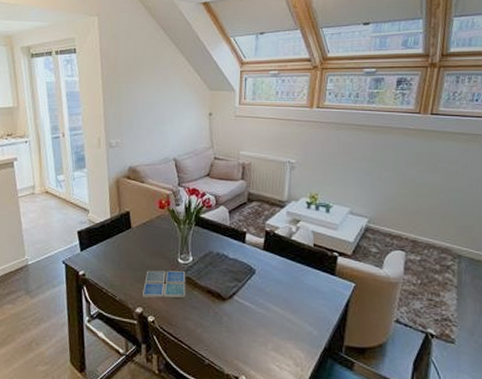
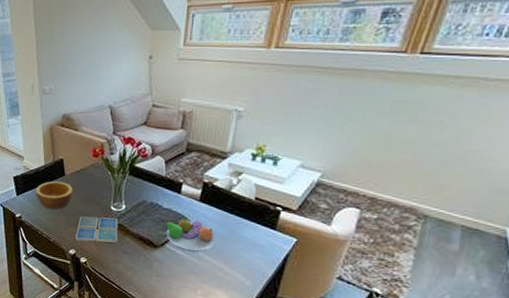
bowl: none [101,235,139,265] -> present [36,181,73,210]
fruit bowl: none [231,266,280,302] -> present [164,216,215,252]

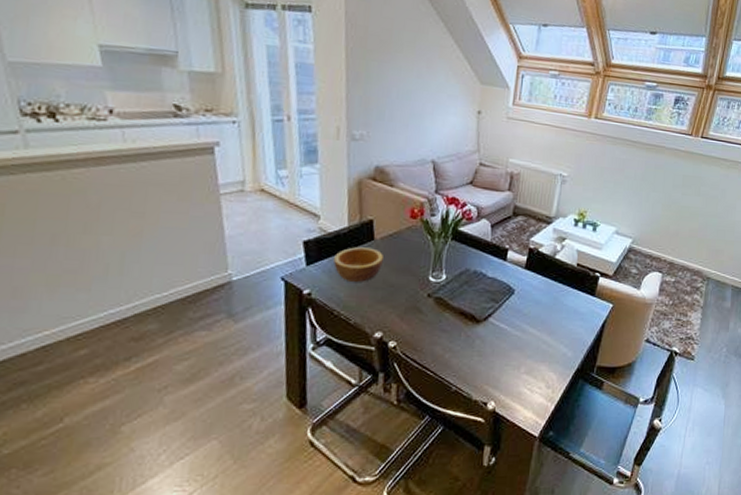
drink coaster: present [76,216,118,243] -> none [384,289,437,321]
fruit bowl: present [164,216,215,252] -> none [488,285,539,324]

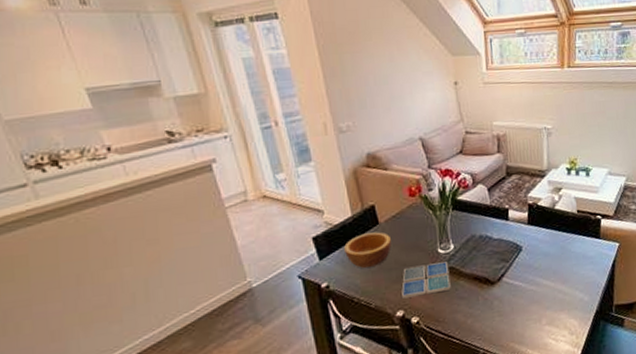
drink coaster: none [384,289,437,321] -> present [401,262,451,299]

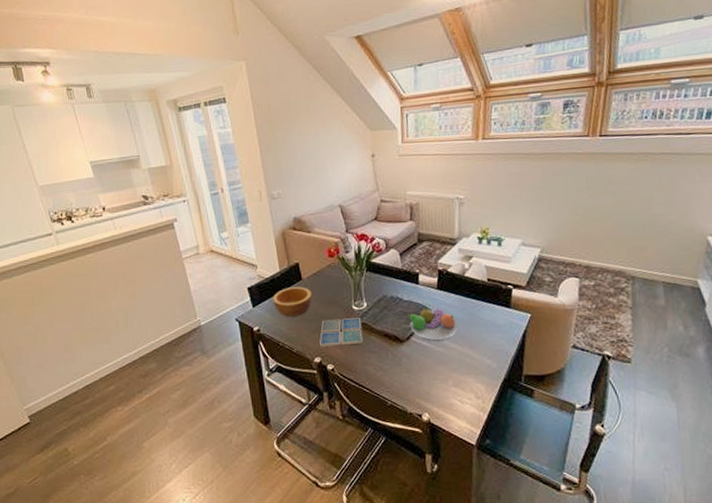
fruit bowl: none [497,243,550,280] -> present [406,306,457,341]

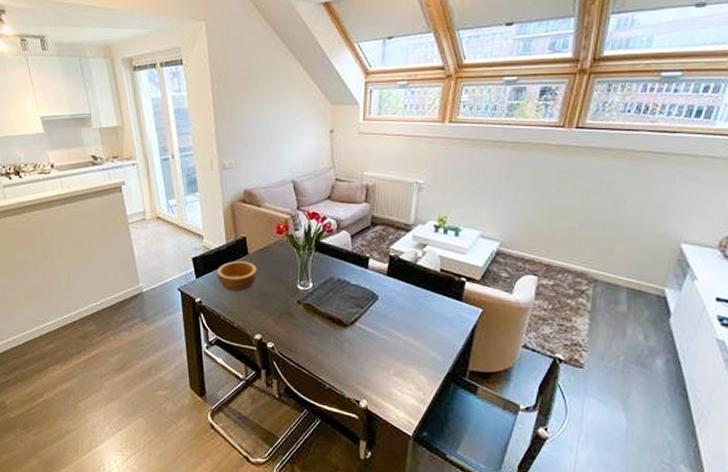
drink coaster: present [319,318,363,347] -> none [261,297,306,325]
fruit bowl: present [406,306,457,341] -> none [352,292,404,328]

